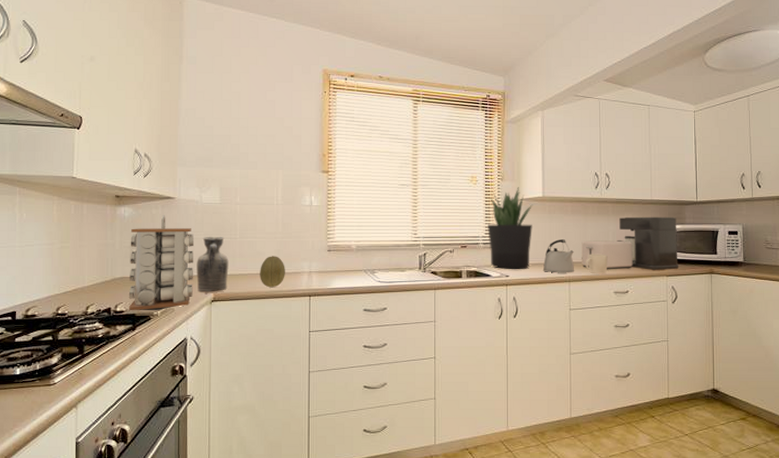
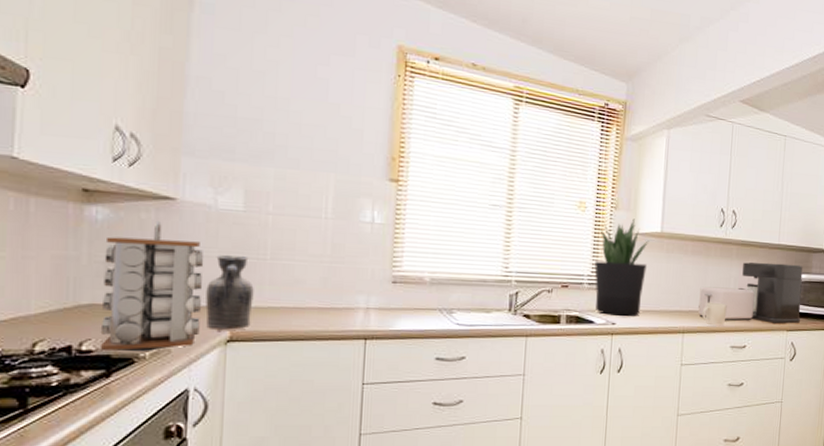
fruit: present [260,256,285,288] -> none [297,285,334,327]
kettle: present [543,239,575,274] -> none [655,283,691,324]

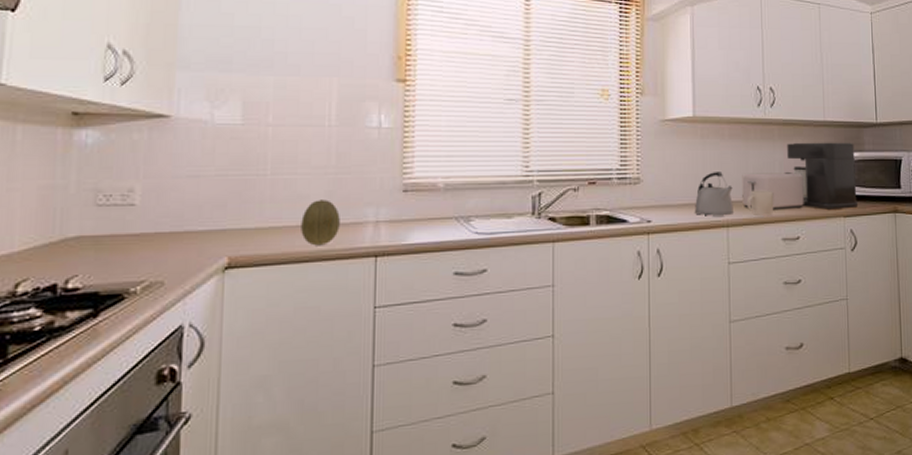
spice rack: present [99,221,204,351] -> none [87,141,200,287]
ceramic jug: present [205,255,254,331] -> none [201,173,254,257]
fruit: none [297,285,334,327] -> present [301,199,340,246]
planter: present [594,218,650,316] -> none [623,104,682,212]
kettle: none [655,283,691,324] -> present [695,172,735,218]

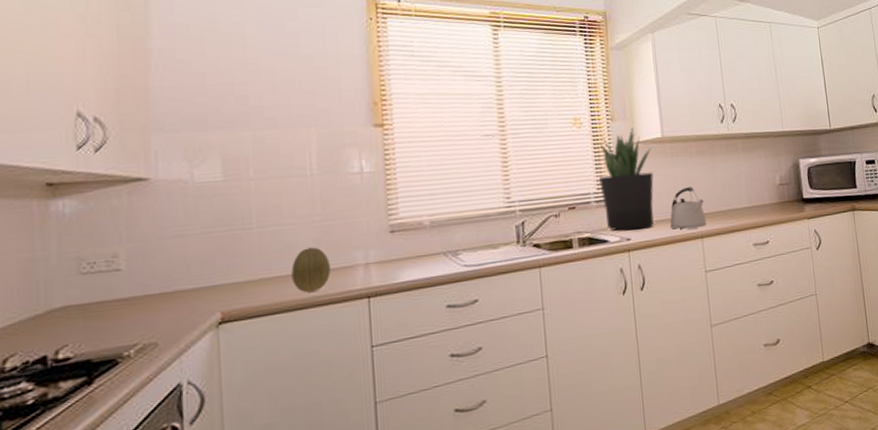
planter: none [623,104,682,212] -> present [599,127,654,231]
toaster: present [742,172,804,211] -> none [711,182,771,219]
mug: present [746,190,774,217] -> none [717,200,744,226]
coffee maker: present [784,142,859,211] -> none [750,149,820,215]

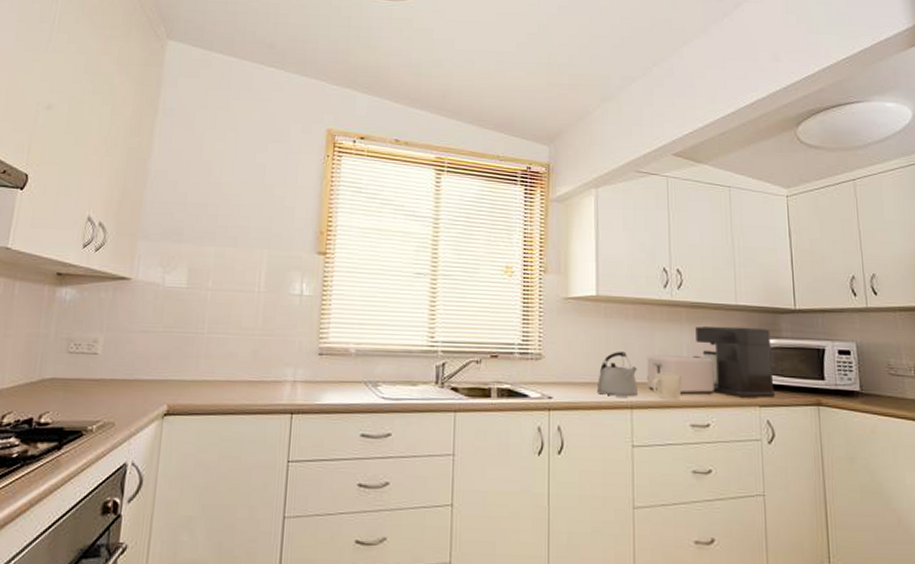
fruit: present [291,247,331,293] -> none [229,358,263,401]
planter: present [599,127,654,231] -> none [525,282,585,389]
toaster: none [711,182,771,219] -> present [647,354,715,396]
mug: none [717,200,744,226] -> present [652,372,682,401]
coffee maker: none [750,149,820,215] -> present [692,325,776,399]

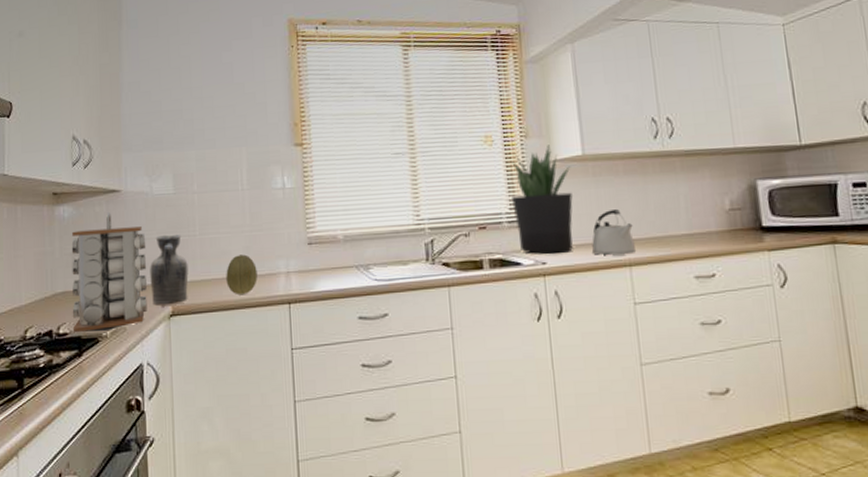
spice rack: none [55,300,150,424] -> present [71,212,147,332]
ceramic jug: none [147,330,191,405] -> present [150,235,189,307]
fruit: none [229,358,263,401] -> present [226,254,258,295]
planter: none [525,282,585,389] -> present [512,145,573,254]
toaster: present [647,354,715,396] -> none [642,206,718,247]
mug: present [652,372,682,401] -> none [649,225,682,254]
coffee maker: present [692,325,776,399] -> none [691,168,786,245]

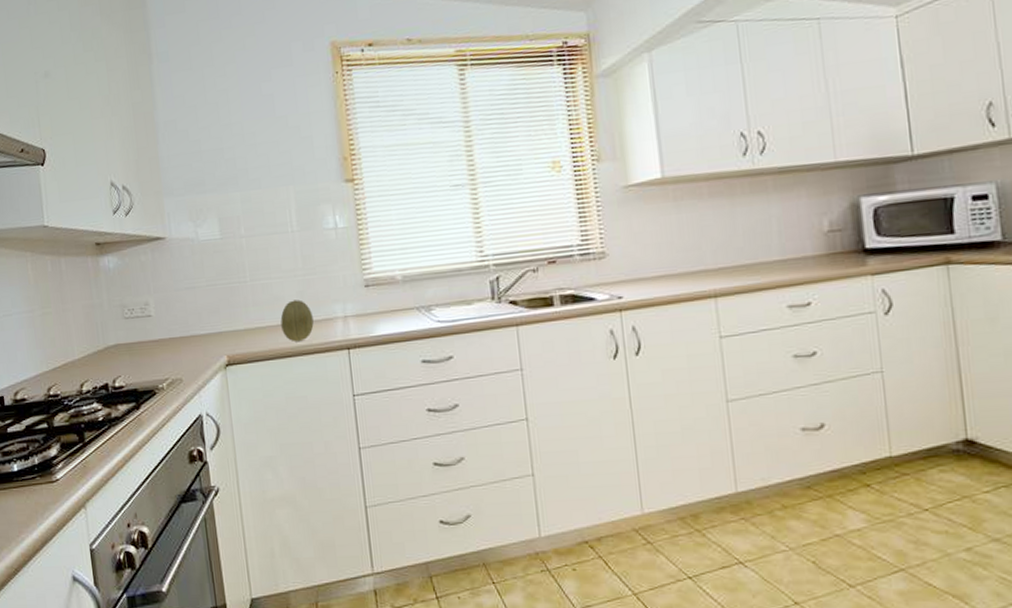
spice rack: present [71,212,147,332] -> none [118,261,203,385]
ceramic jug: present [150,235,189,307] -> none [201,282,243,357]
planter: present [512,145,573,254] -> none [583,168,652,288]
kettle: present [592,209,637,257] -> none [672,236,723,288]

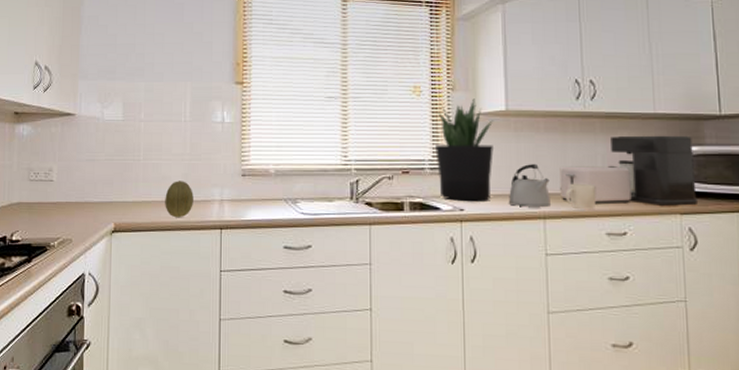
planter: none [583,168,652,288] -> present [435,98,494,201]
kettle: none [672,236,723,288] -> present [509,164,552,209]
toaster: none [729,228,814,275] -> present [559,166,632,205]
mug: none [737,251,774,283] -> present [565,183,597,210]
coffee maker: none [784,183,892,269] -> present [607,135,699,207]

